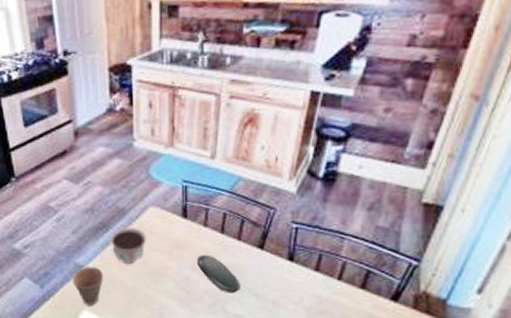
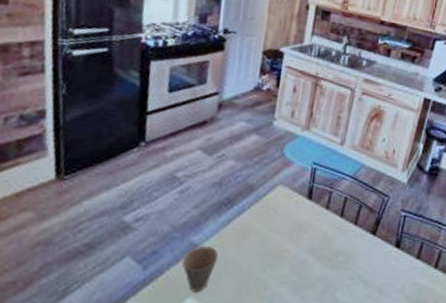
bowl: present [109,227,147,263] -> none [231,204,271,244]
oval tray: present [197,254,241,293] -> none [315,237,352,280]

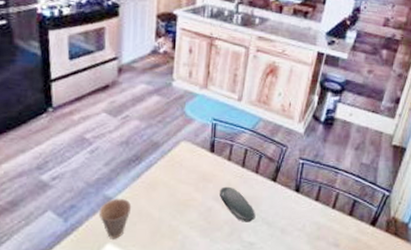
oval tray: none [315,237,352,280] -> present [220,186,256,222]

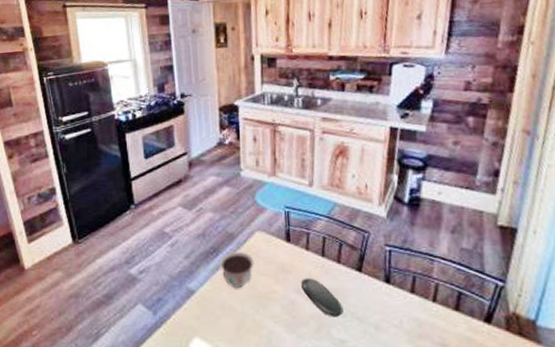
cup: present [98,199,132,239] -> none [184,292,214,333]
bowl: none [140,159,177,195] -> present [219,251,255,288]

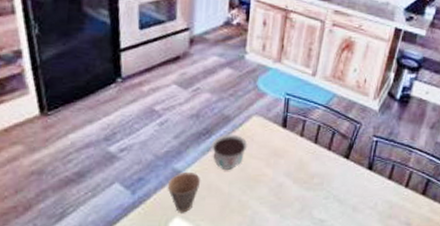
cup: none [184,292,214,333] -> present [167,173,201,213]
oval tray: present [301,278,344,317] -> none [291,162,327,199]

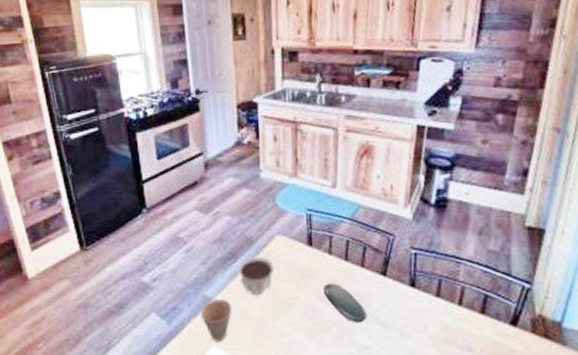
oval tray: none [291,162,327,199] -> present [323,283,367,323]

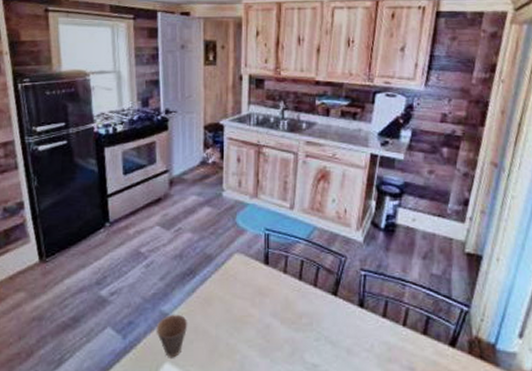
bowl: present [237,256,275,295] -> none [195,273,231,311]
oval tray: present [323,283,367,323] -> none [277,301,318,341]

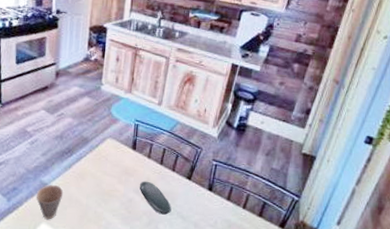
oval tray: none [277,301,318,341] -> present [140,181,172,215]

